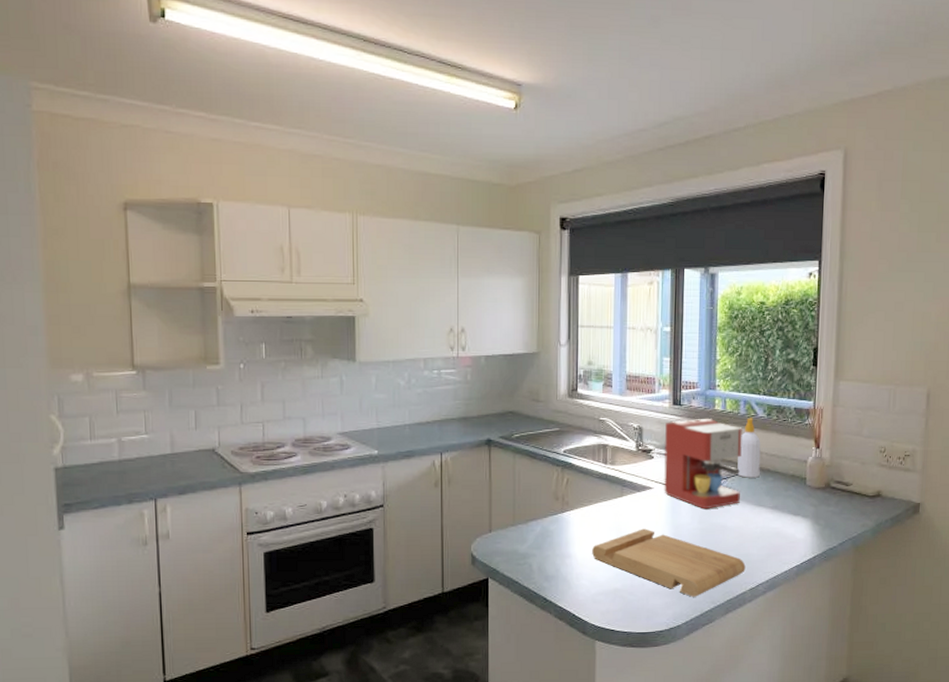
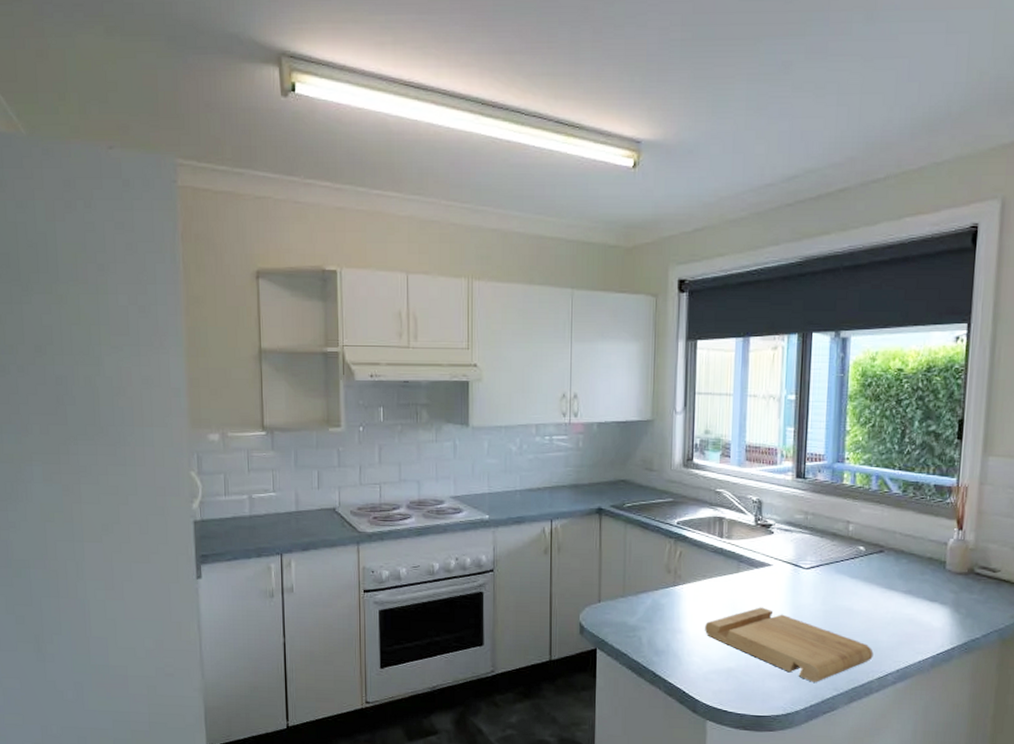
coffee maker: present [664,419,743,510] -> none [784,494,874,590]
soap bottle: present [737,418,761,478] -> none [866,494,895,559]

